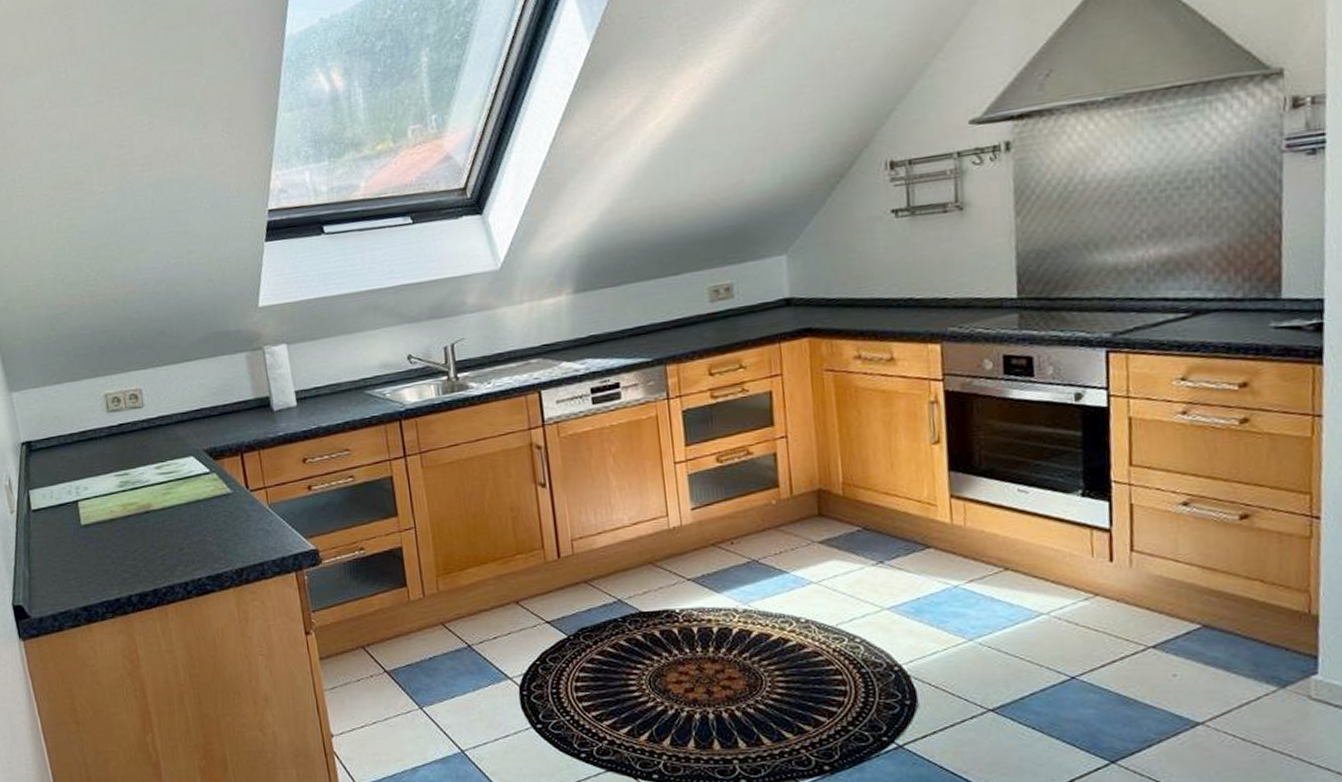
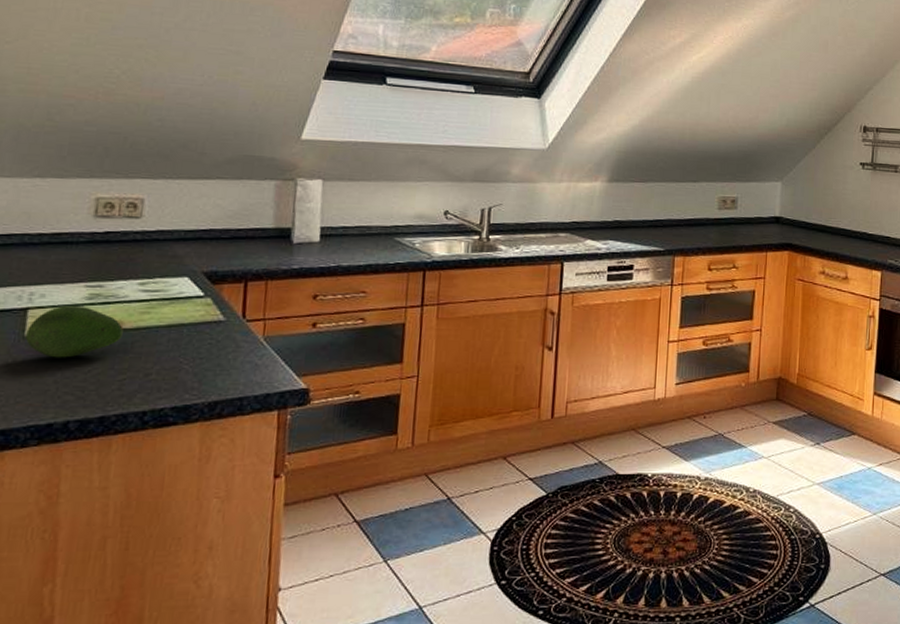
fruit: none [81,493,154,542] -> present [25,305,123,358]

